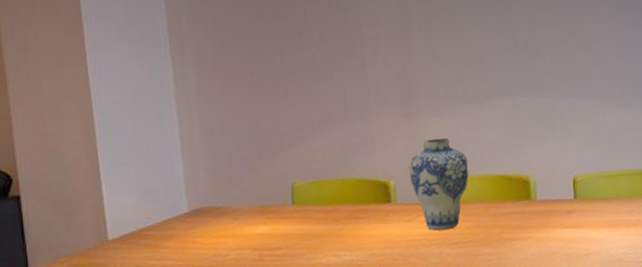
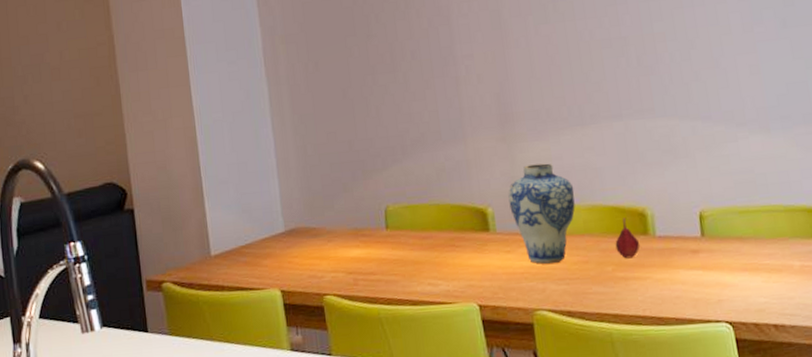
fruit: none [502,185,524,222] -> present [615,218,640,259]

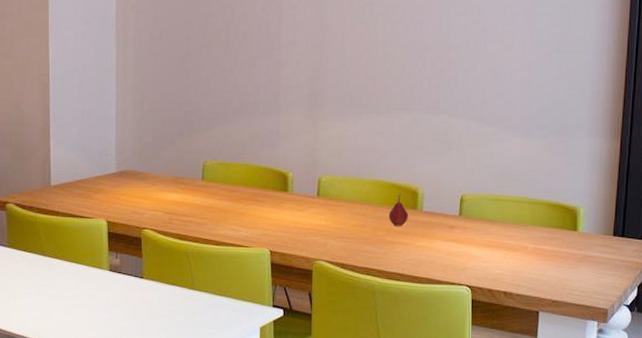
vase: present [508,163,575,264] -> none [307,141,363,224]

